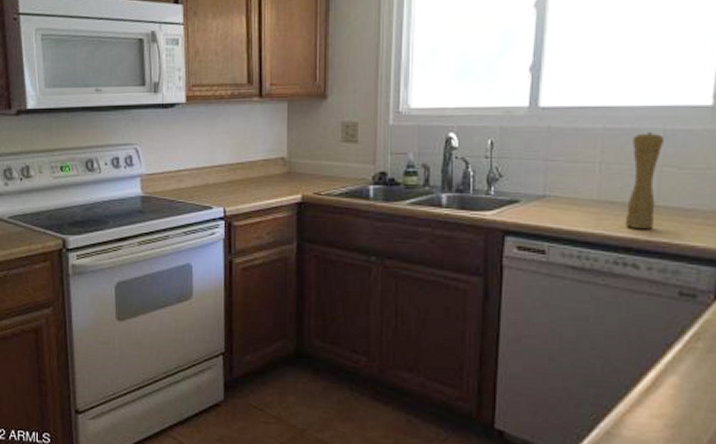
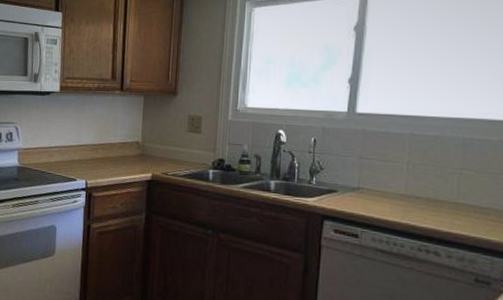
pepper mill: present [625,133,665,229] -> none [428,140,464,222]

